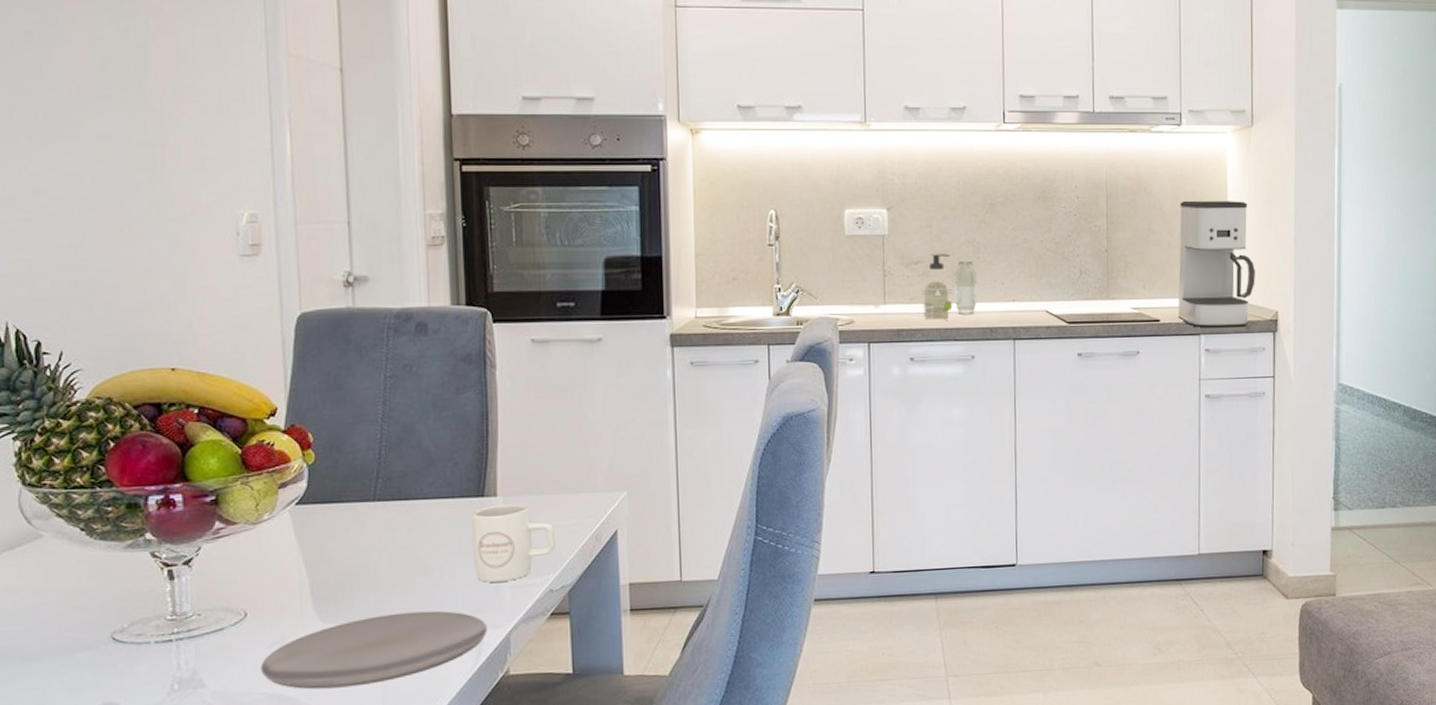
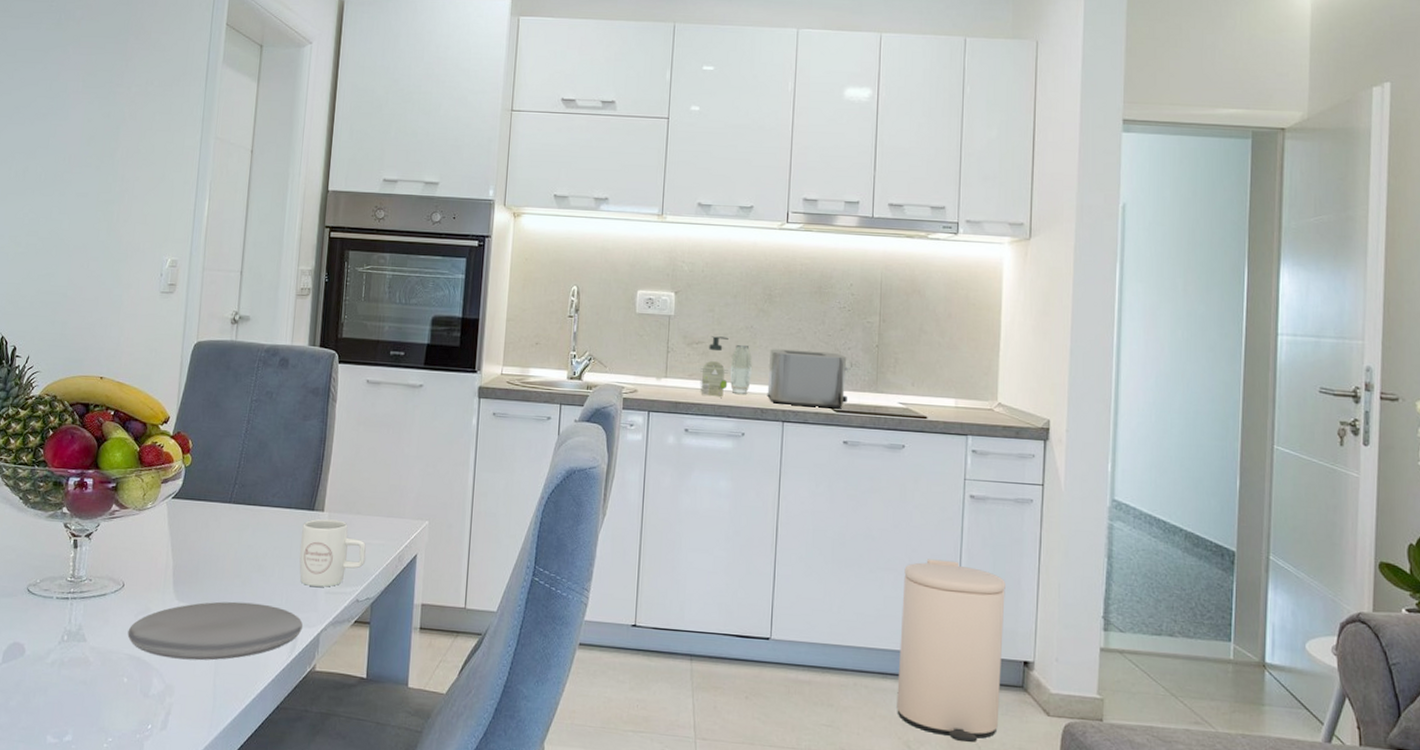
toaster: none [995,261,1079,322] -> present [767,348,848,409]
pedal bin: none [1145,462,1243,637] -> present [897,559,1005,743]
coffee maker: present [1178,200,1256,328] -> none [945,305,1029,432]

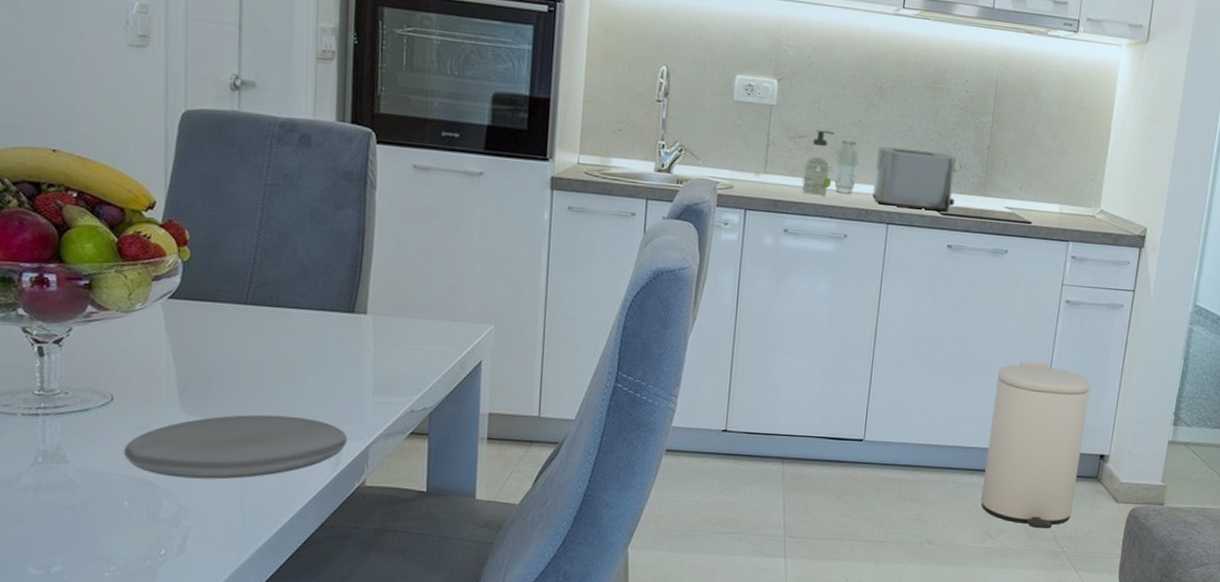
mug: present [299,519,366,587] -> none [338,322,421,397]

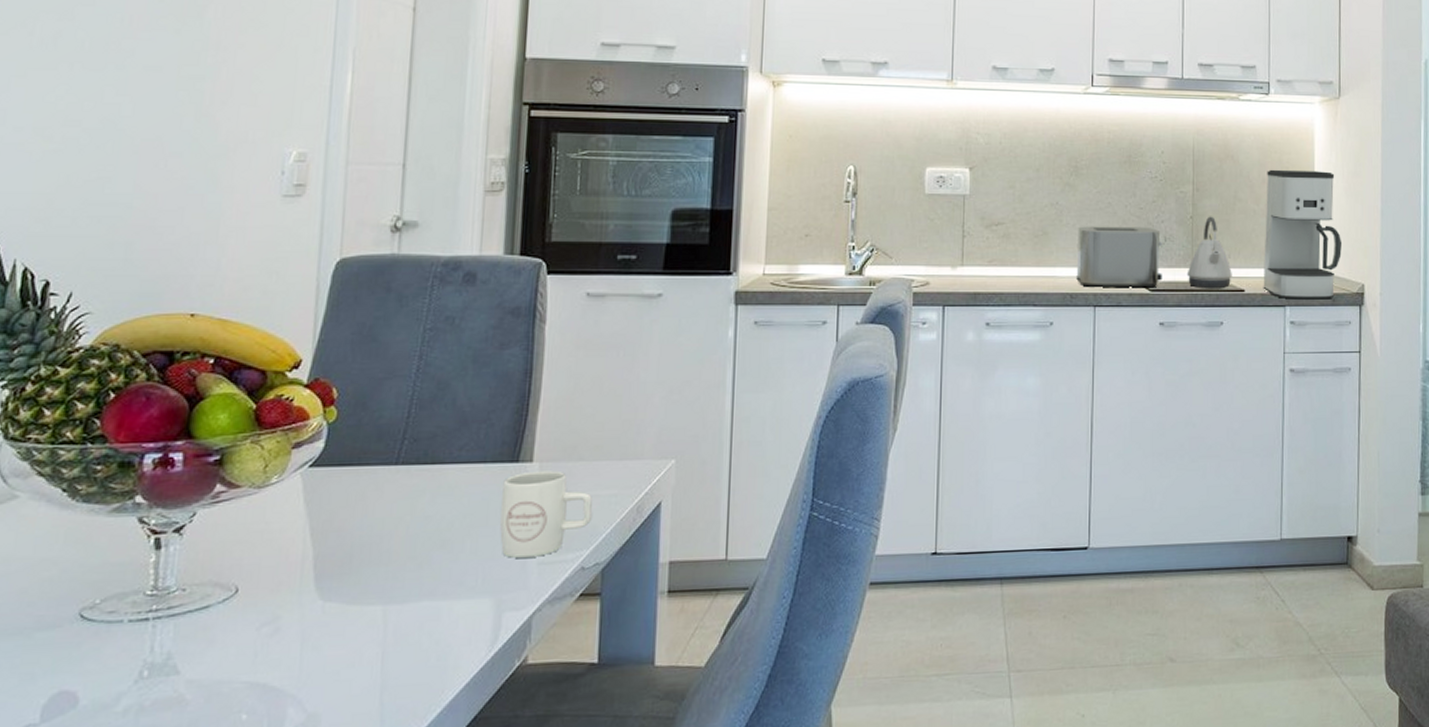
plate: present [124,414,348,480] -> none [245,589,509,679]
mug: none [338,322,421,397] -> present [499,470,593,558]
soap dispenser: present [801,130,835,197] -> none [1001,216,1033,284]
vase: present [834,140,859,194] -> none [1034,223,1060,279]
kettle: none [978,148,1022,220] -> present [1187,216,1232,289]
pedal bin: present [981,361,1091,529] -> none [1224,440,1328,631]
coffee maker: none [1049,108,1133,239] -> present [1263,169,1343,300]

